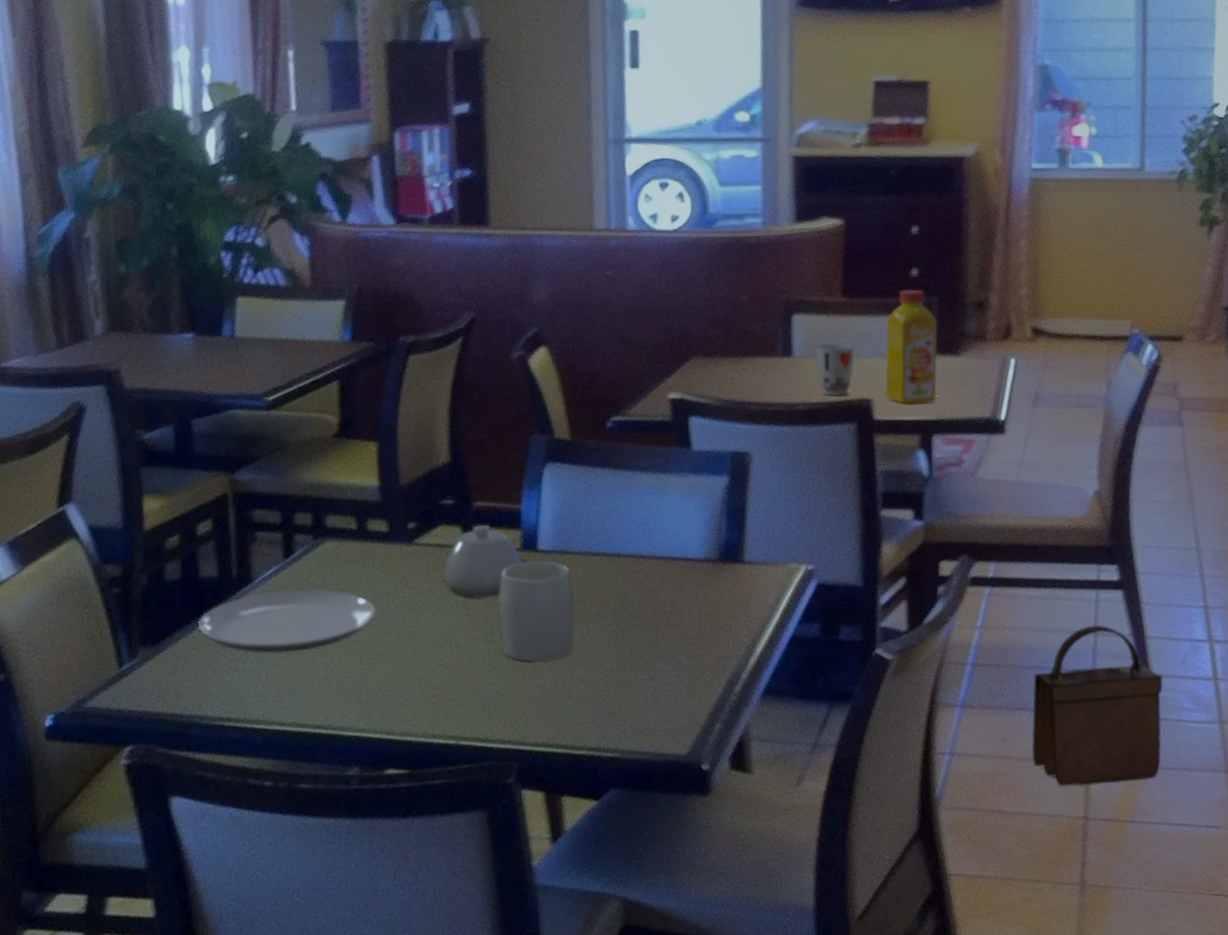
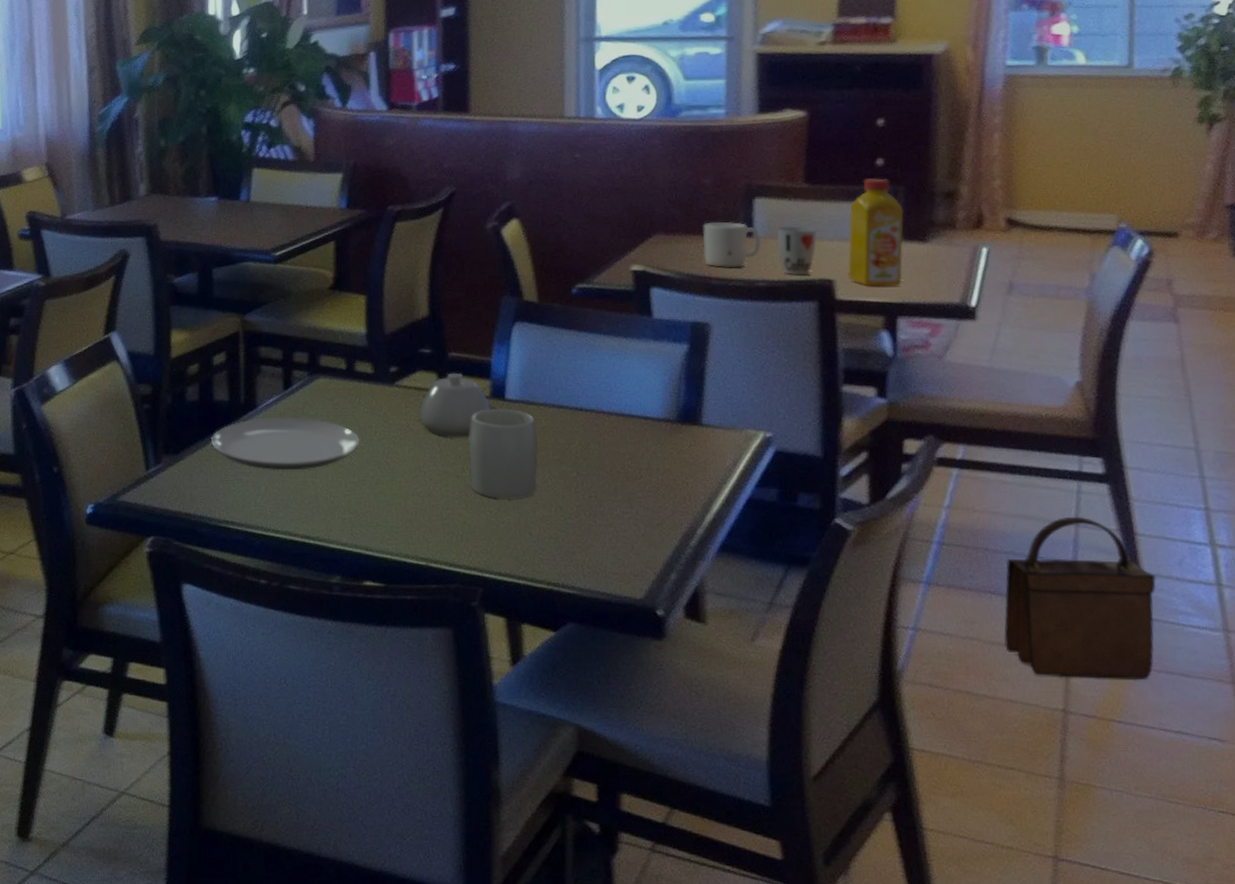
mug: none [740,341,801,391] -> present [702,221,762,268]

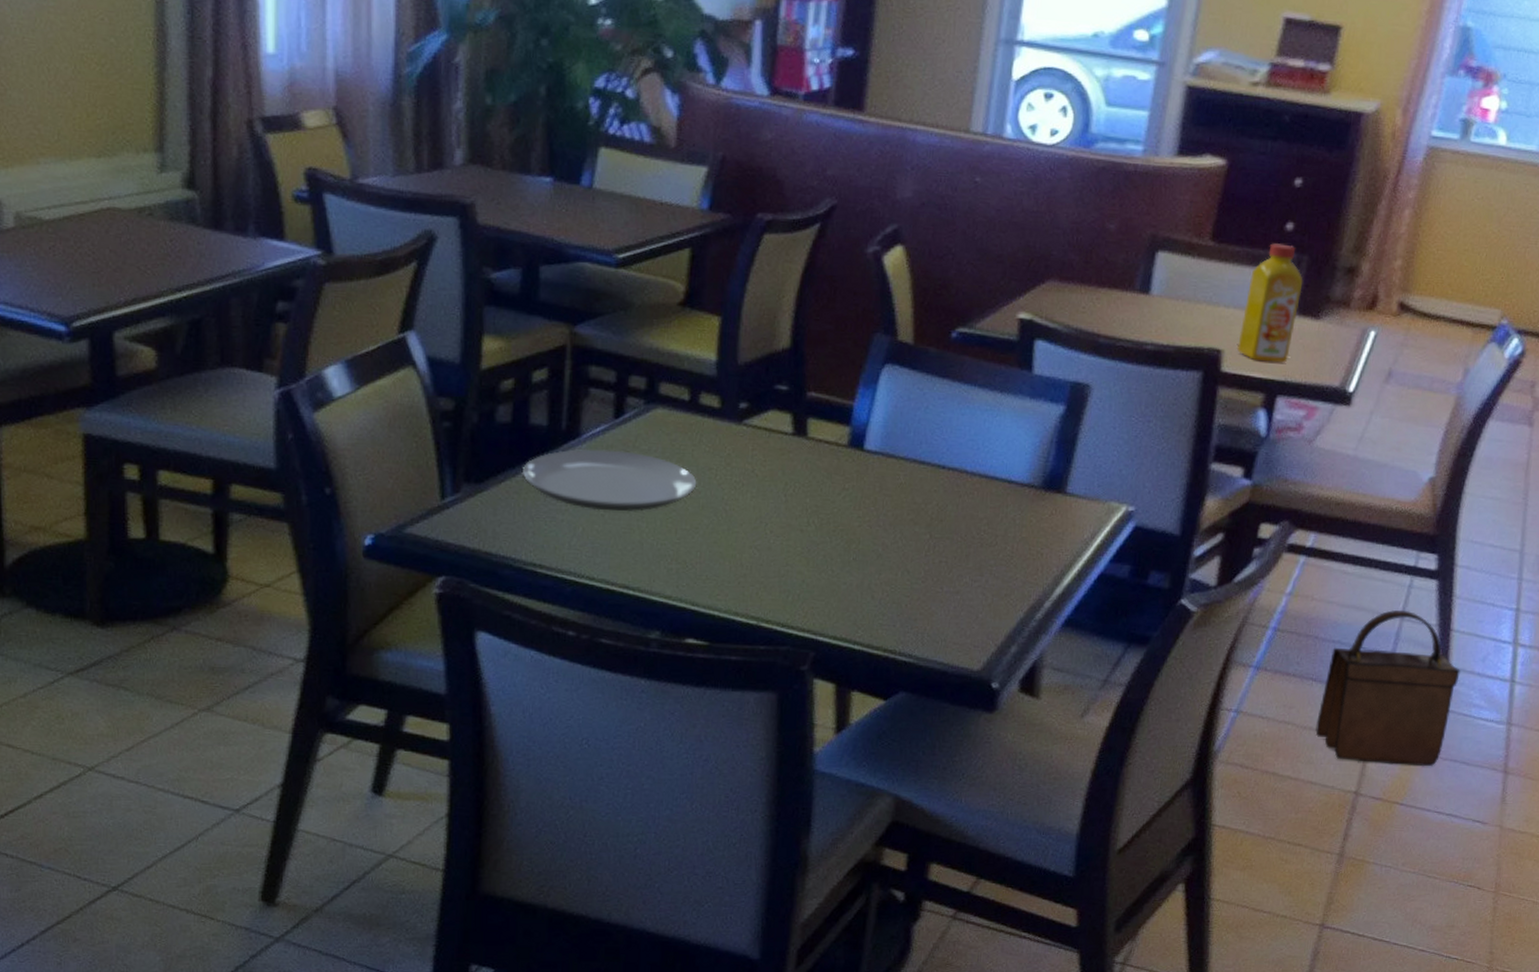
sugar bowl: present [418,372,492,438] -> none [765,415,848,488]
mug: present [468,409,538,500] -> none [815,459,894,560]
mug: present [702,221,762,268] -> none [1095,272,1158,326]
cup: present [776,225,818,276] -> none [1171,286,1215,342]

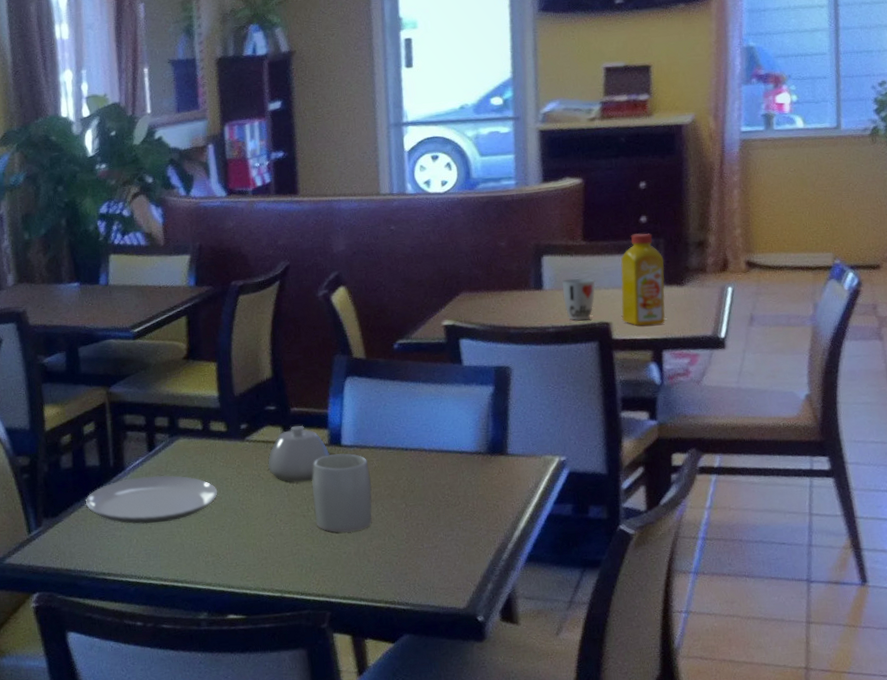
sugar bowl: none [765,415,848,488] -> present [267,425,330,483]
mug: none [815,459,894,560] -> present [311,453,372,533]
cup: none [1171,286,1215,342] -> present [562,277,596,321]
handbag: present [1315,609,1460,767] -> none [756,506,874,642]

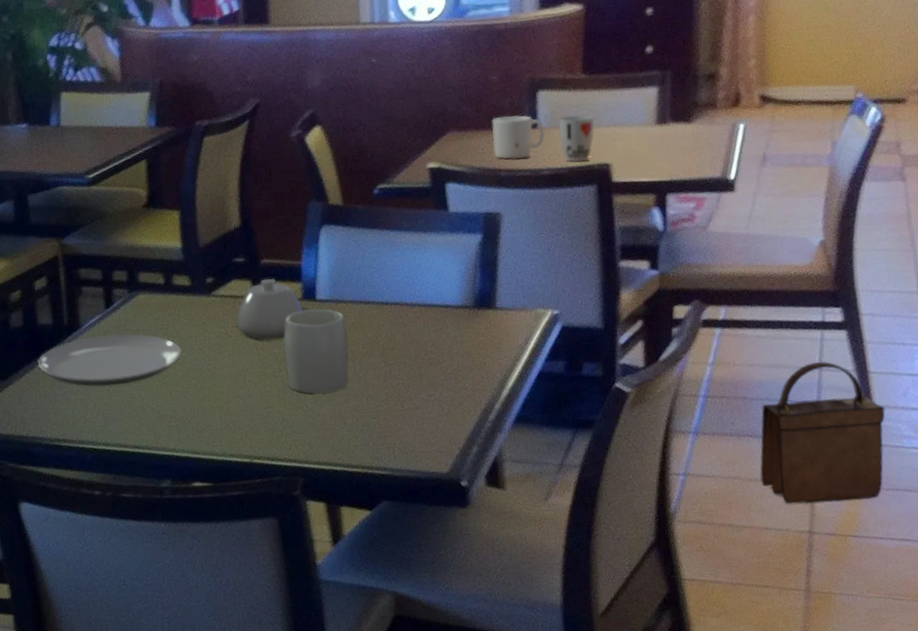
mug: none [500,278,550,318] -> present [491,115,545,160]
juice bottle: present [620,233,666,327] -> none [622,65,671,168]
handbag: none [756,506,874,642] -> present [760,361,886,504]

